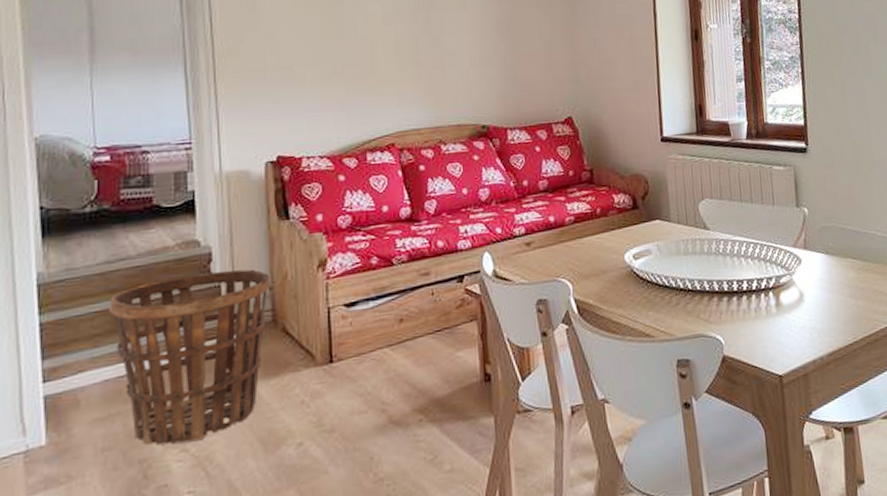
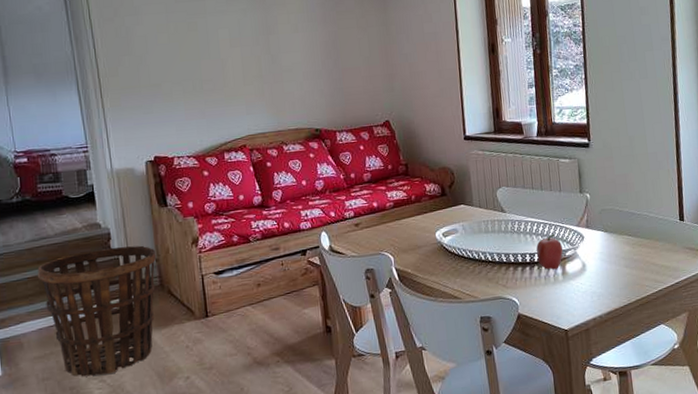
fruit: none [745,256,777,301] -> present [536,234,564,270]

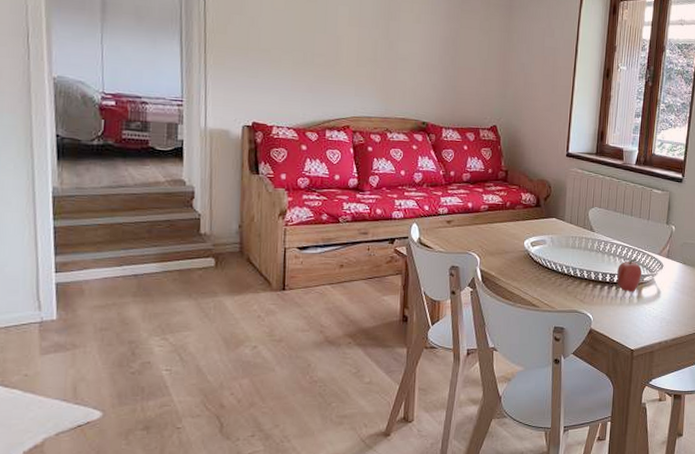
basket: present [37,245,157,377] -> none [109,207,240,334]

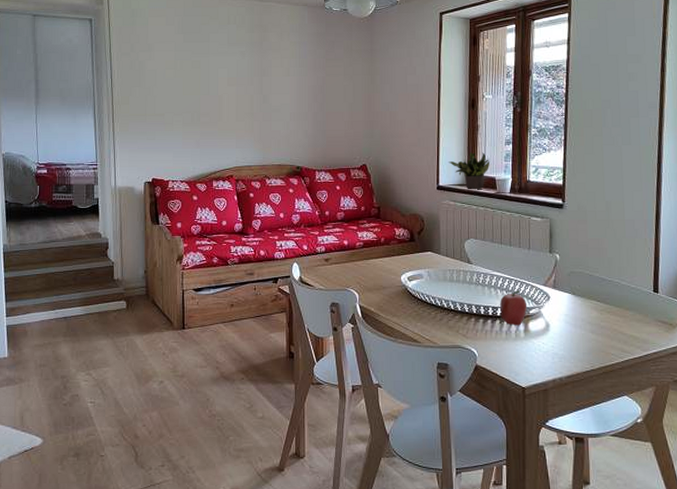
potted plant: none [580,121,620,160] -> present [449,151,491,190]

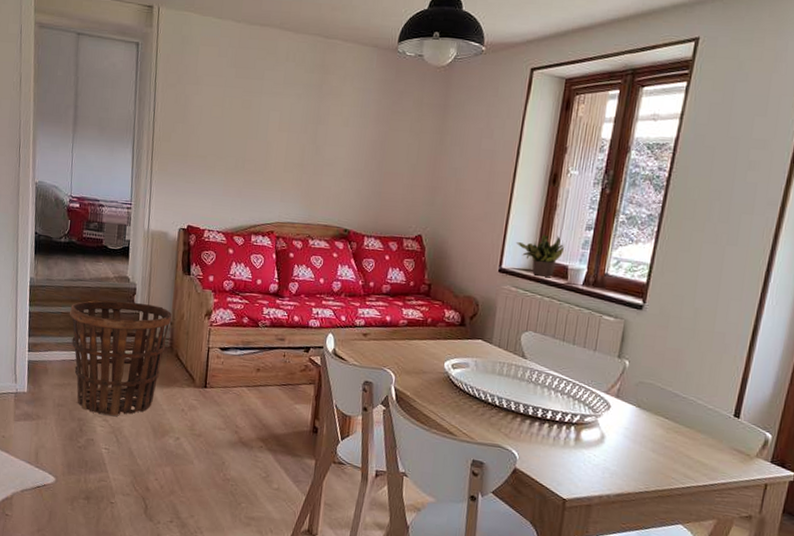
basket: none [44,257,145,369] -> present [69,300,172,416]
fruit: present [500,290,528,326] -> none [550,394,583,433]

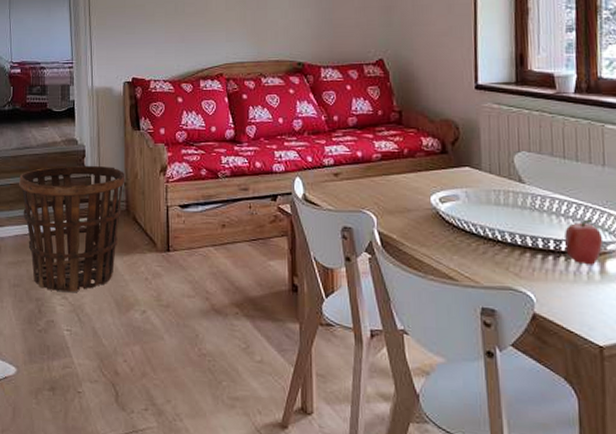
potted plant: present [516,233,565,278] -> none [490,41,547,90]
fruit: none [550,394,583,433] -> present [565,219,604,265]

